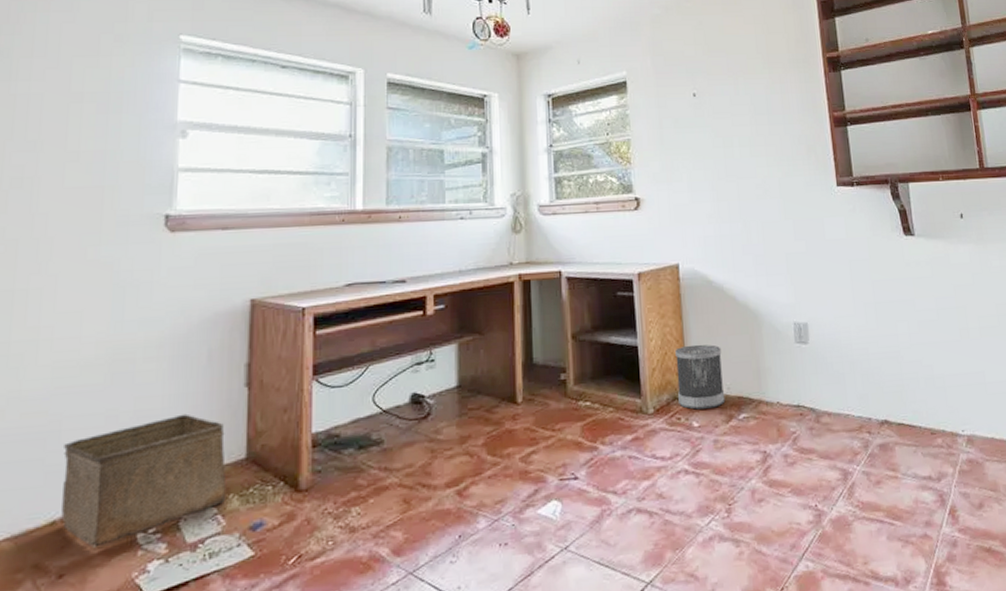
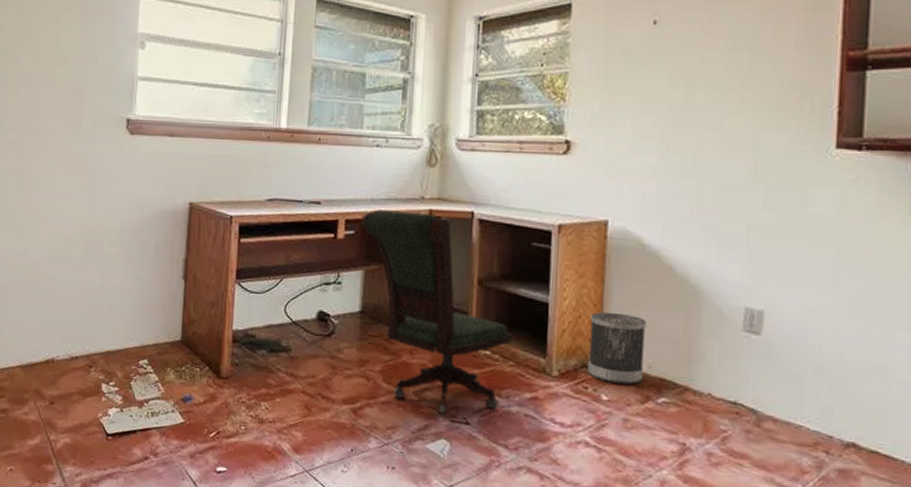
storage bin: present [61,413,227,548] -> none [52,293,166,387]
office chair: none [450,278,610,476] -> present [360,209,513,415]

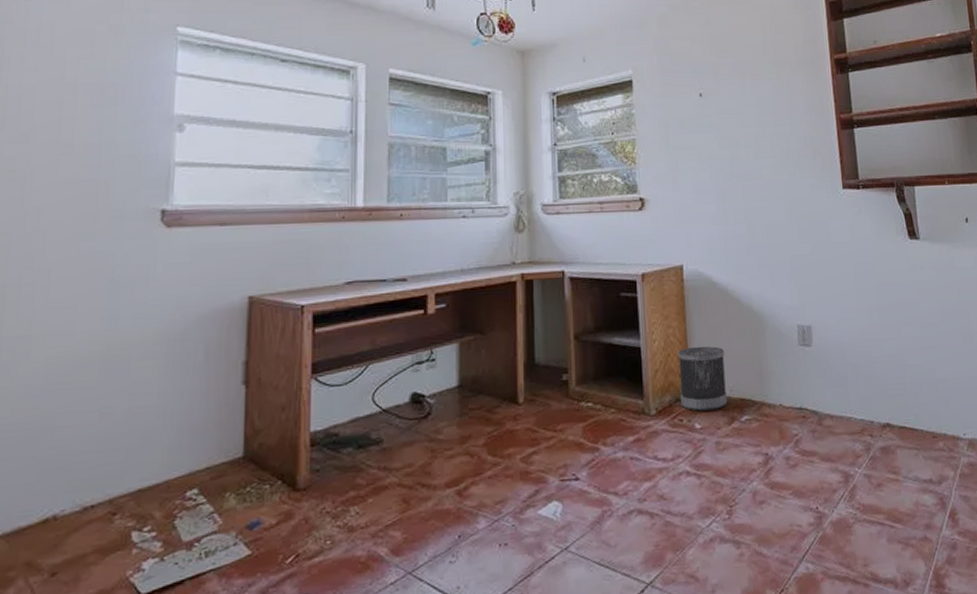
office chair: present [360,209,513,415] -> none [452,277,612,476]

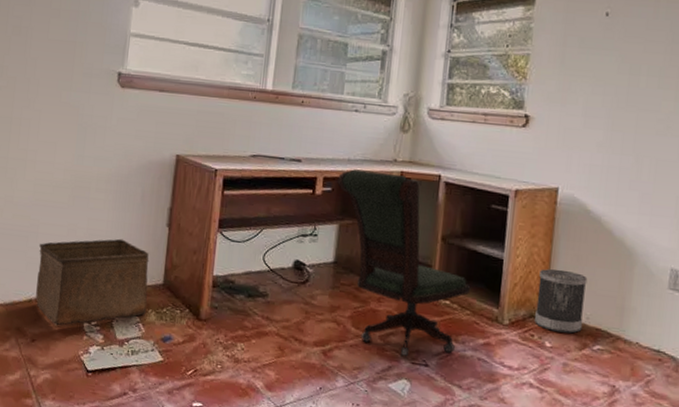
storage bin: none [54,411,223,546] -> present [35,238,149,326]
office chair: none [452,277,612,476] -> present [337,169,471,358]

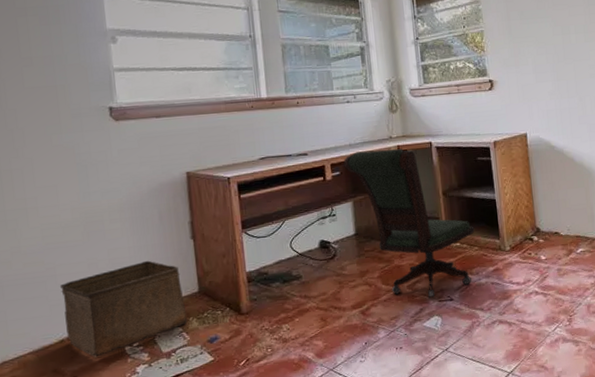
wastebasket: present [535,269,588,334] -> none [526,196,566,247]

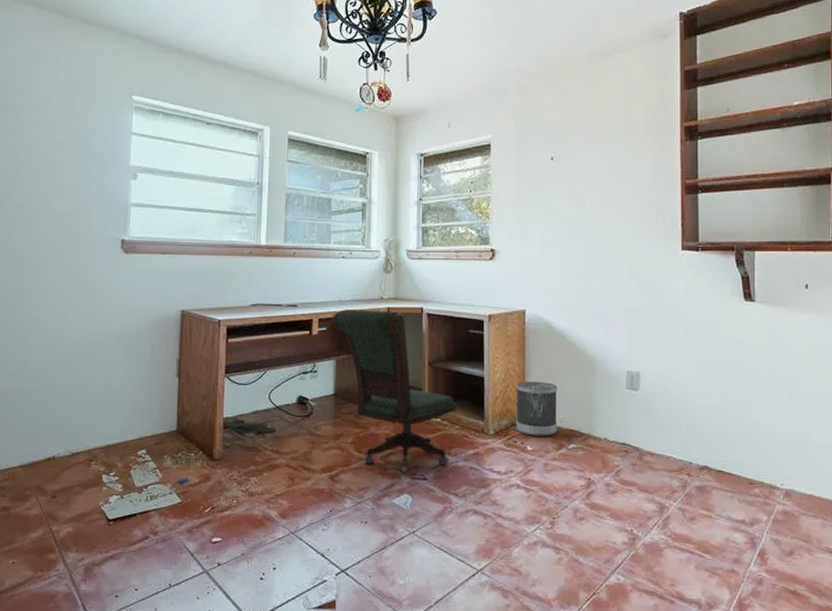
storage bin: present [59,260,188,358] -> none [54,392,163,481]
wastebasket: none [526,196,566,247] -> present [516,381,558,436]

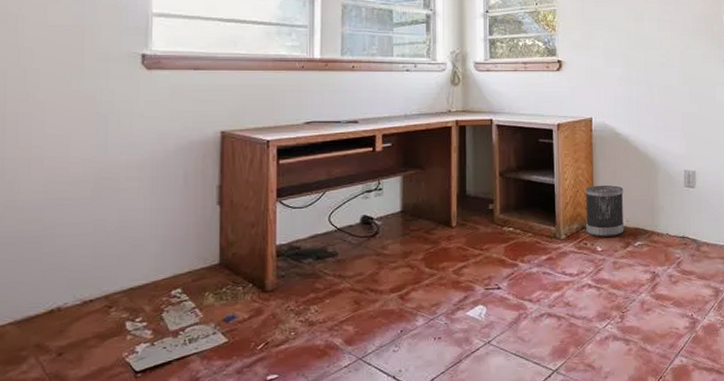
office chair: present [331,309,458,474] -> none [396,123,530,285]

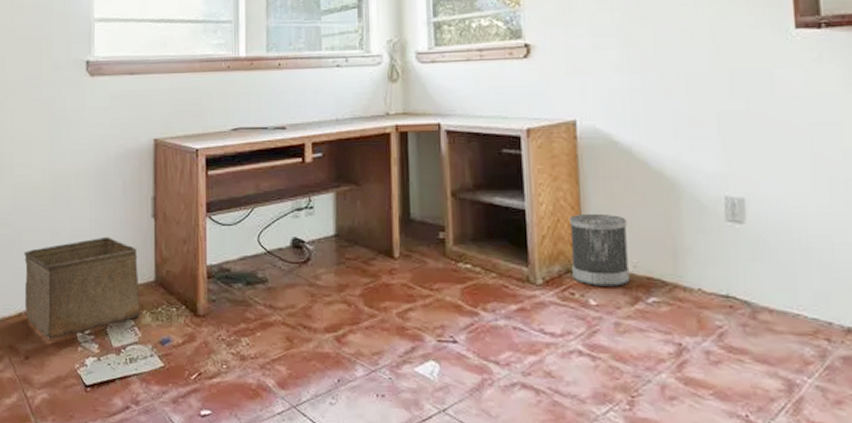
storage bin: none [56,225,203,332] -> present [23,236,141,339]

